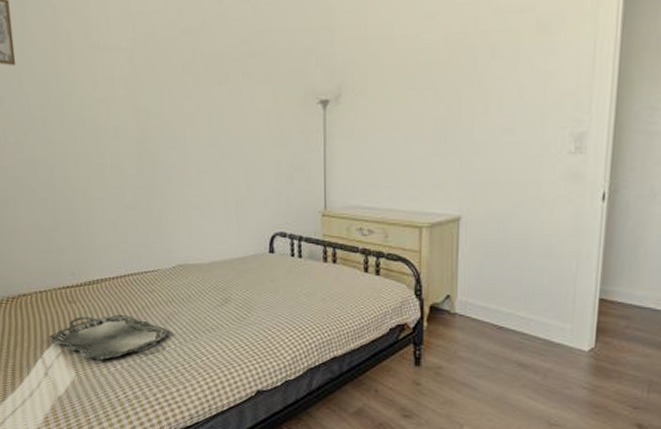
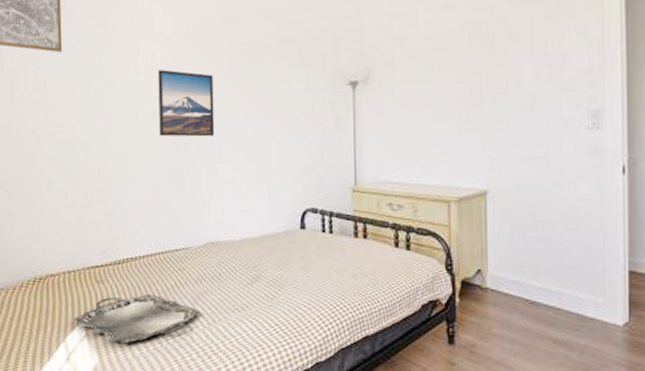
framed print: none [117,85,180,158] -> present [157,69,215,137]

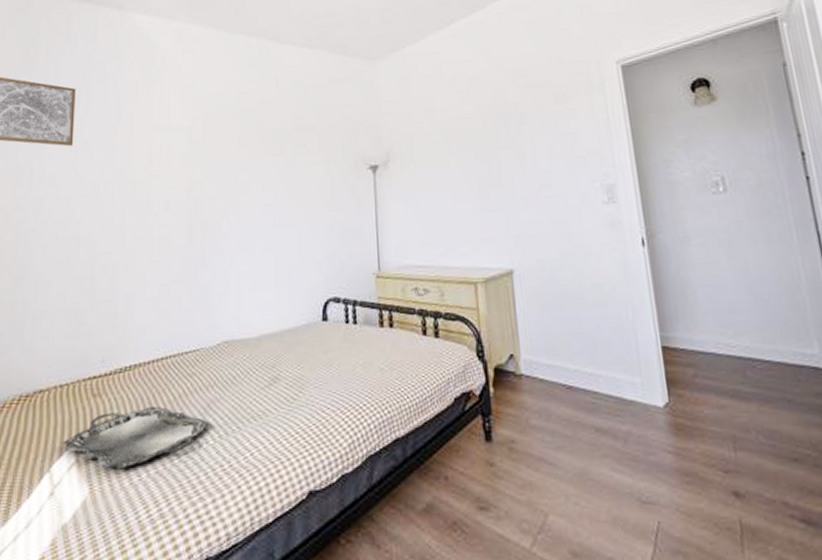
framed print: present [157,69,215,137] -> none [173,160,232,229]

